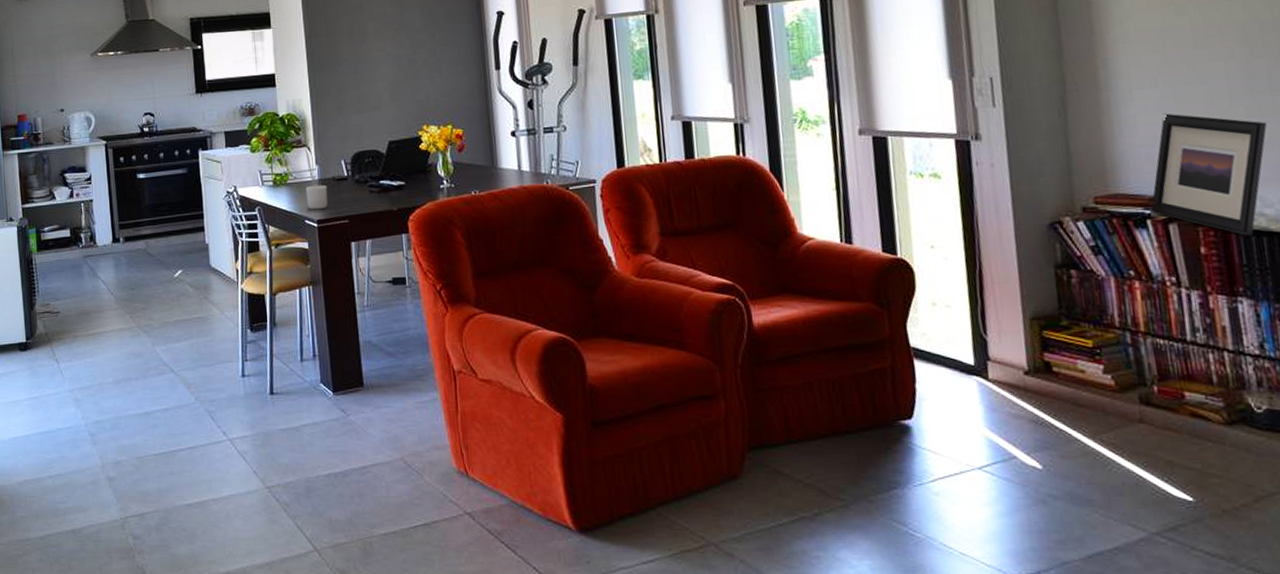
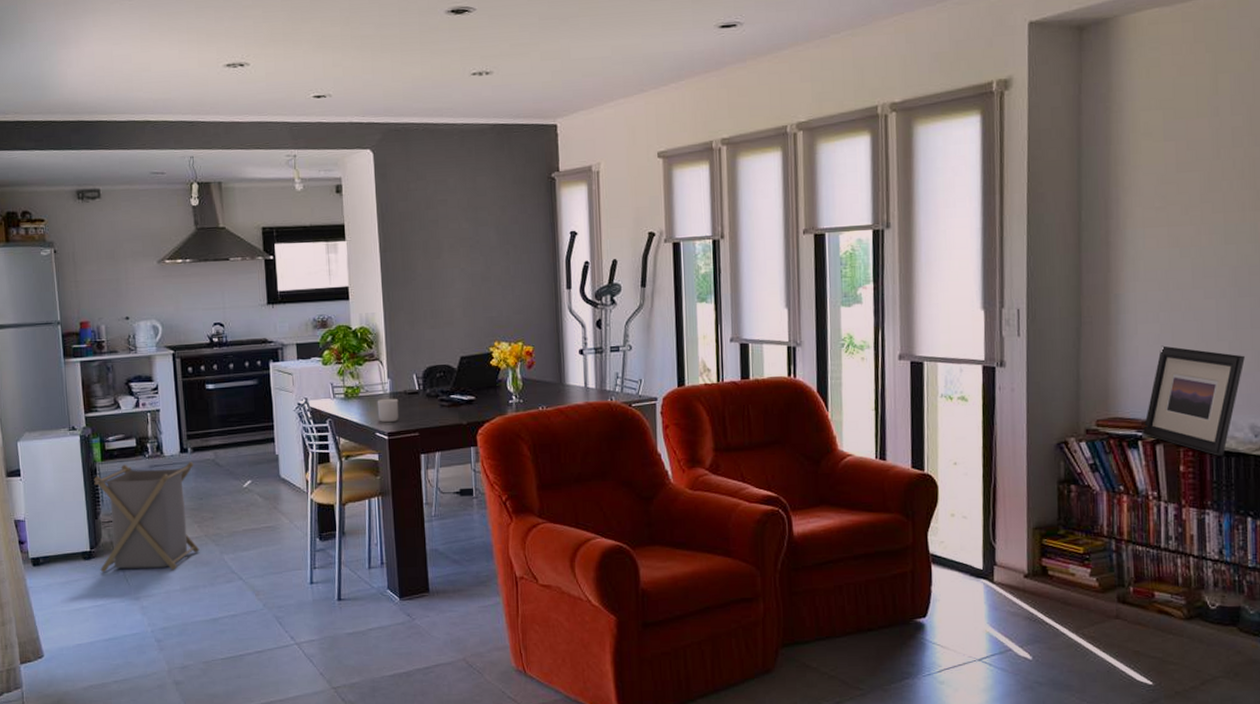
laundry basket: none [30,251,132,364] -> present [94,462,200,573]

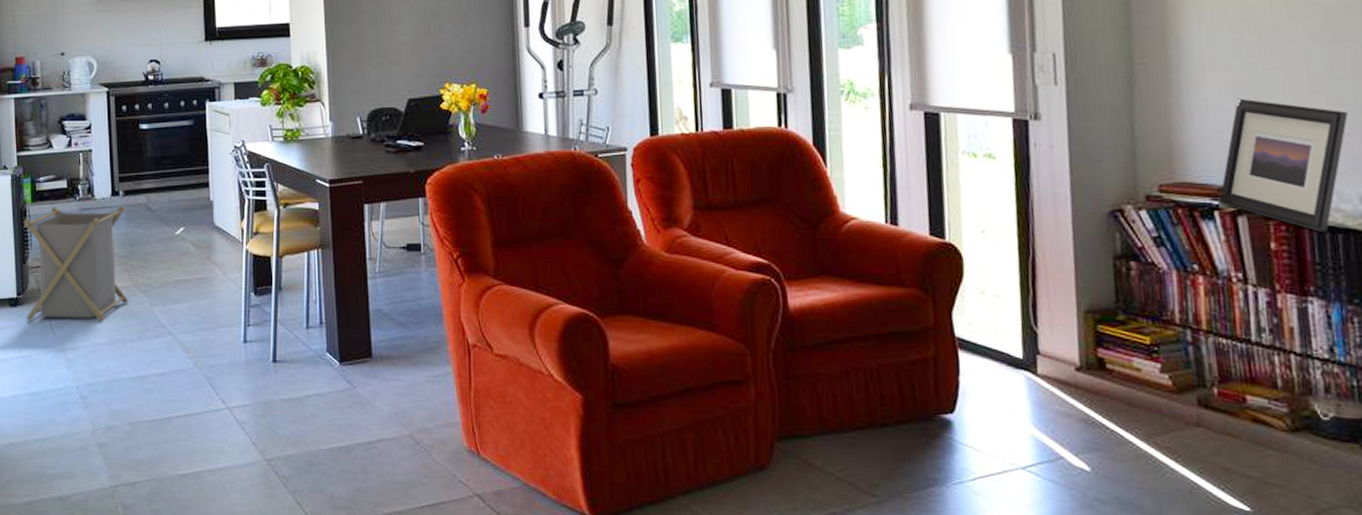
mug: present [377,398,399,422] -> none [318,142,342,168]

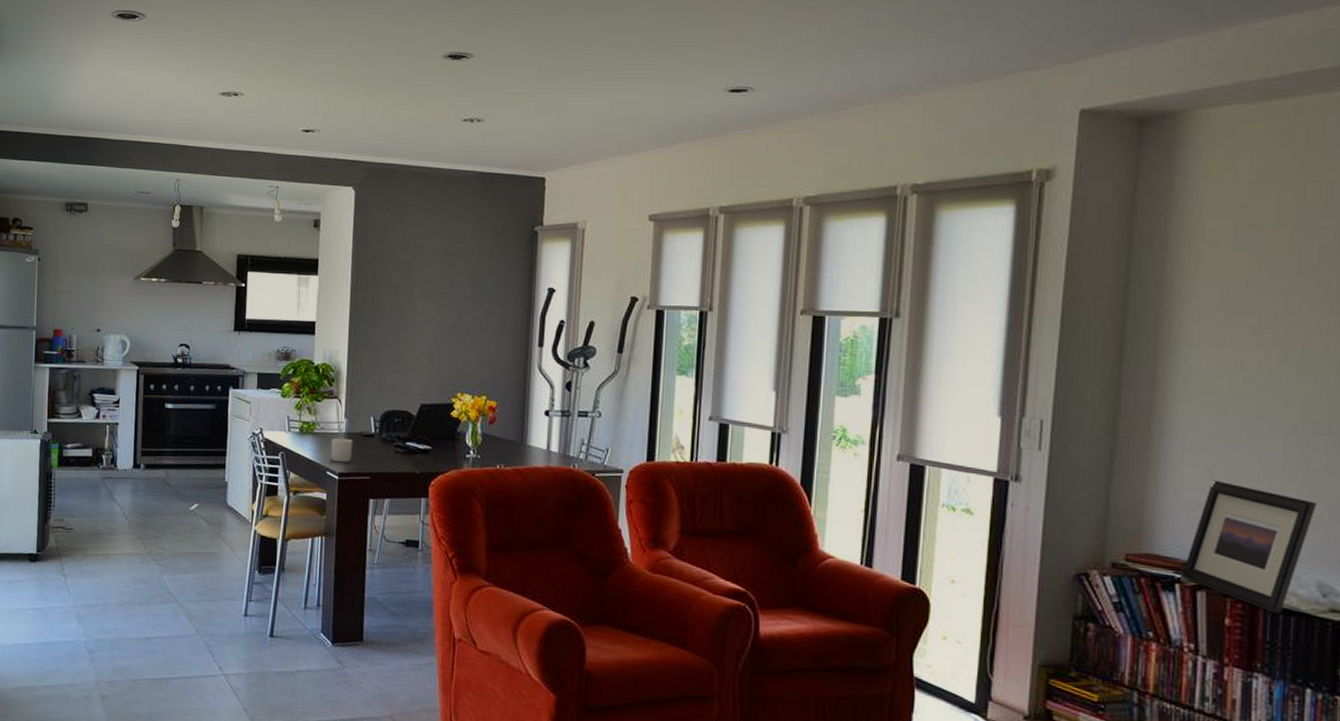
laundry basket: present [23,206,129,322] -> none [43,473,145,584]
mug: none [318,142,342,168] -> present [331,438,353,462]

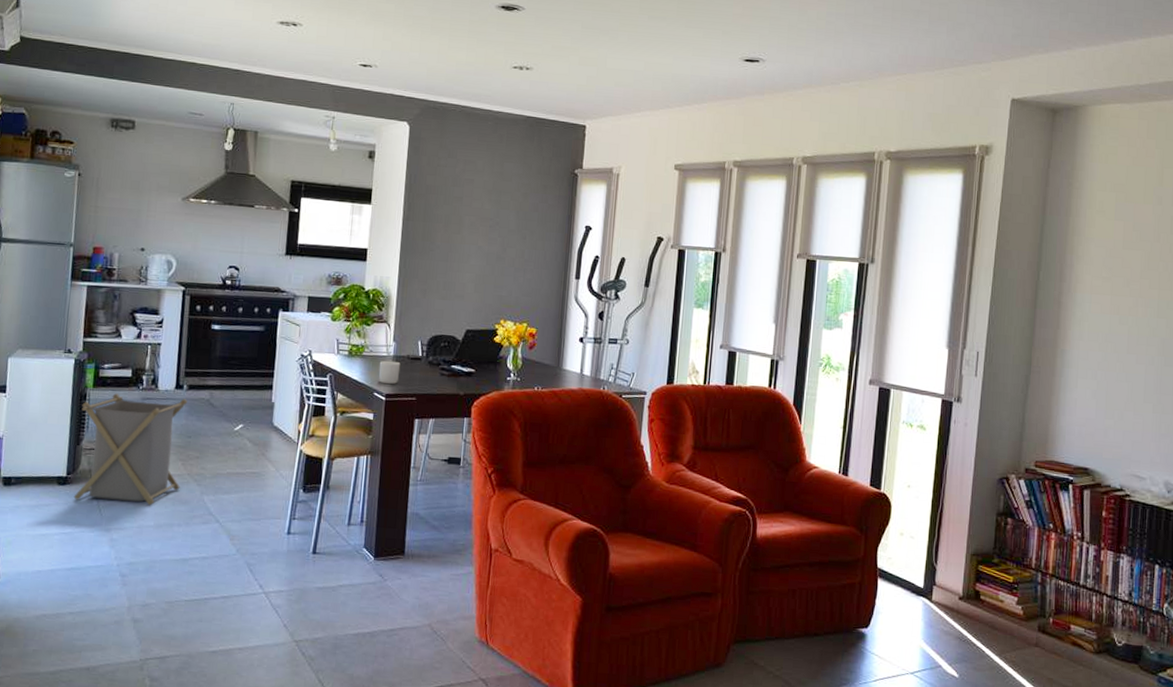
laundry basket: none [43,473,145,584] -> present [73,393,188,506]
picture frame: present [1182,479,1316,614] -> none [1074,401,1165,506]

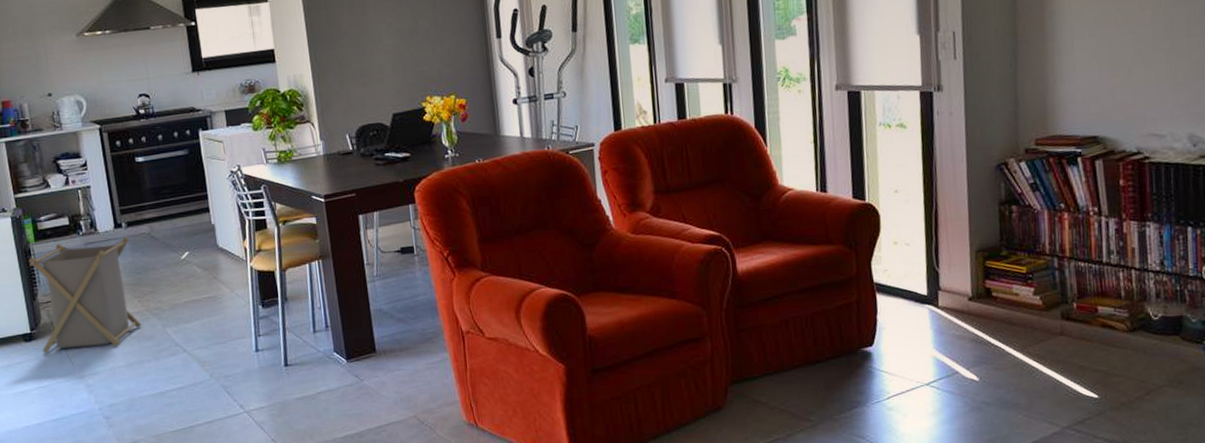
mug: present [378,360,401,384] -> none [311,160,334,185]

